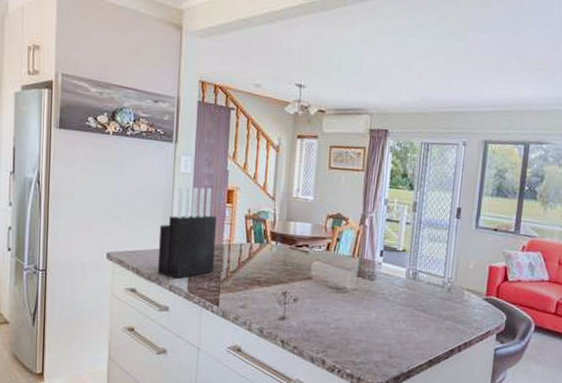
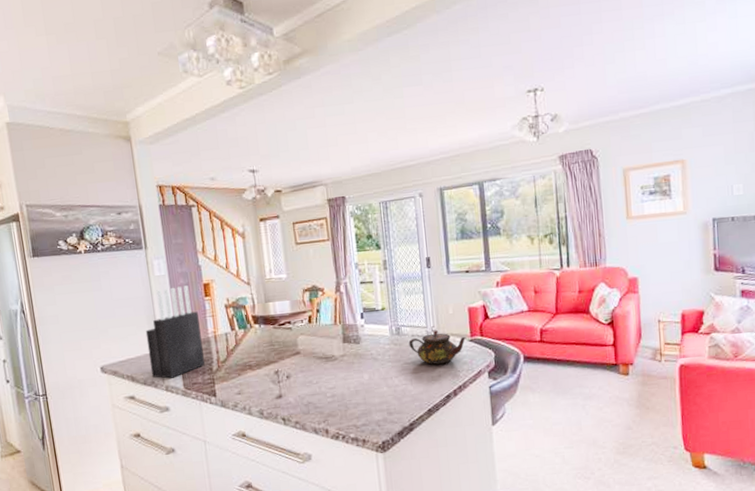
teapot: none [422,281,481,318] -> present [408,329,466,365]

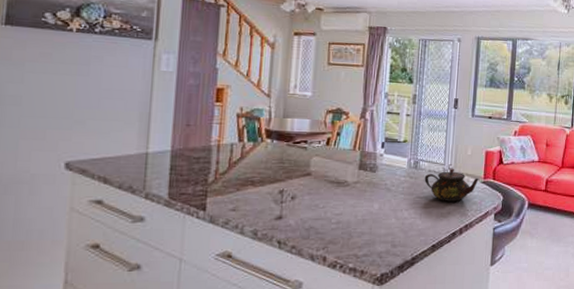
knife block: present [145,285,205,379] -> none [130,86,204,185]

